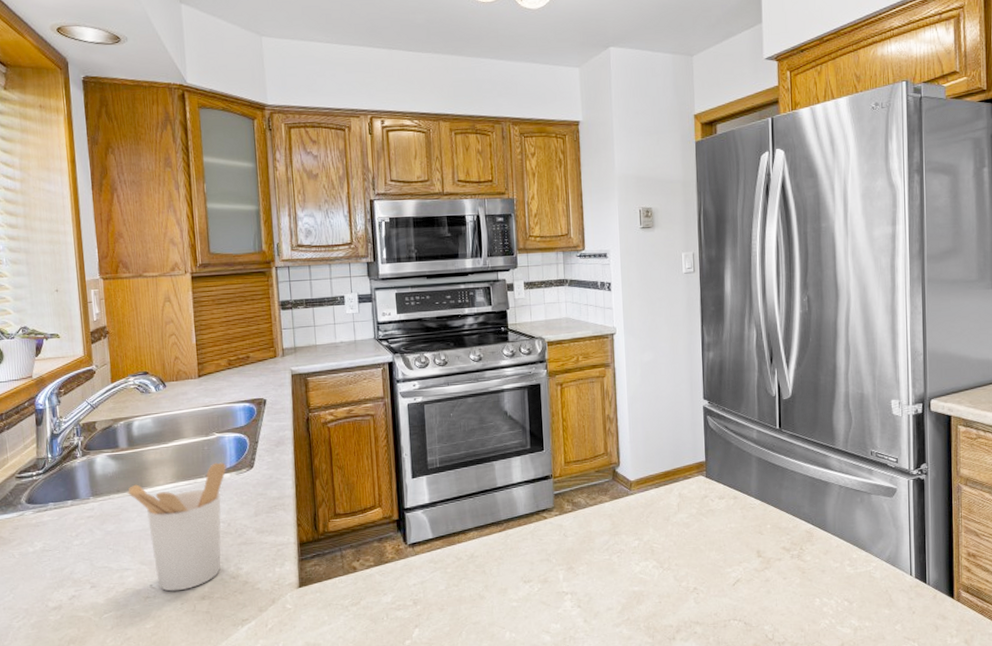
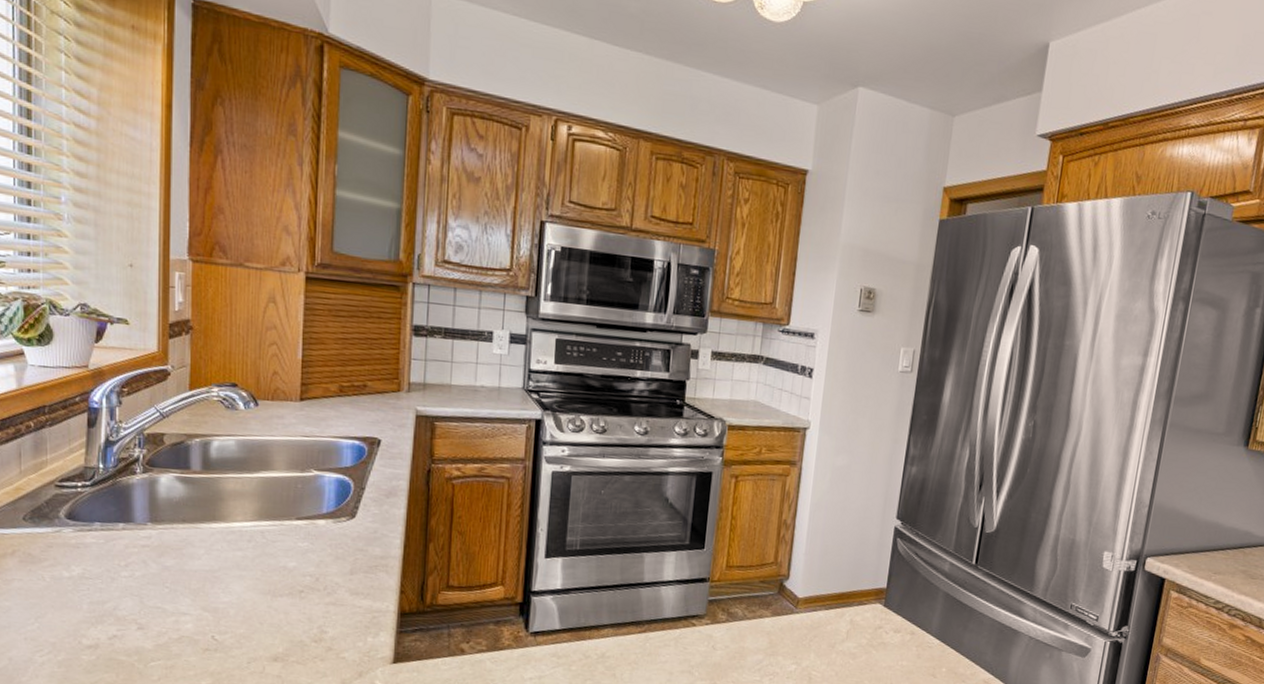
utensil holder: present [127,462,227,592] -> none [194,505,322,648]

